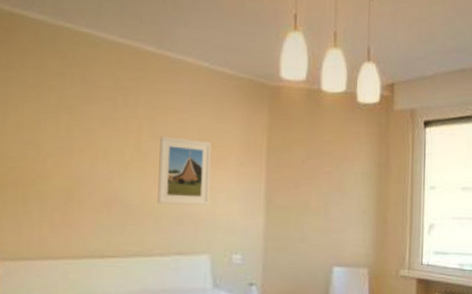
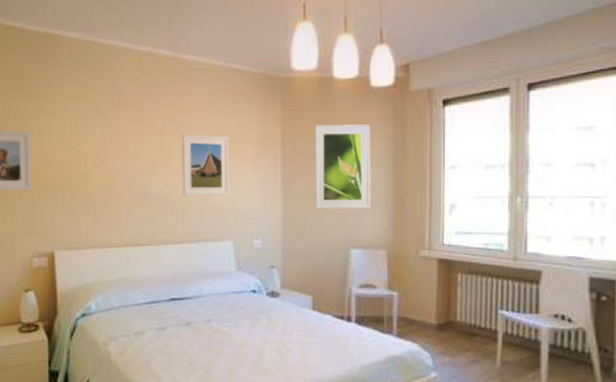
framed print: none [298,137,356,225] -> present [314,124,371,210]

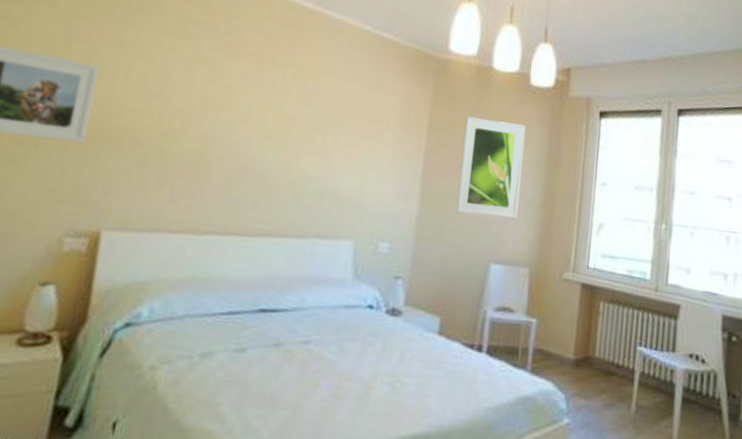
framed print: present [182,134,230,196] -> none [298,102,366,185]

